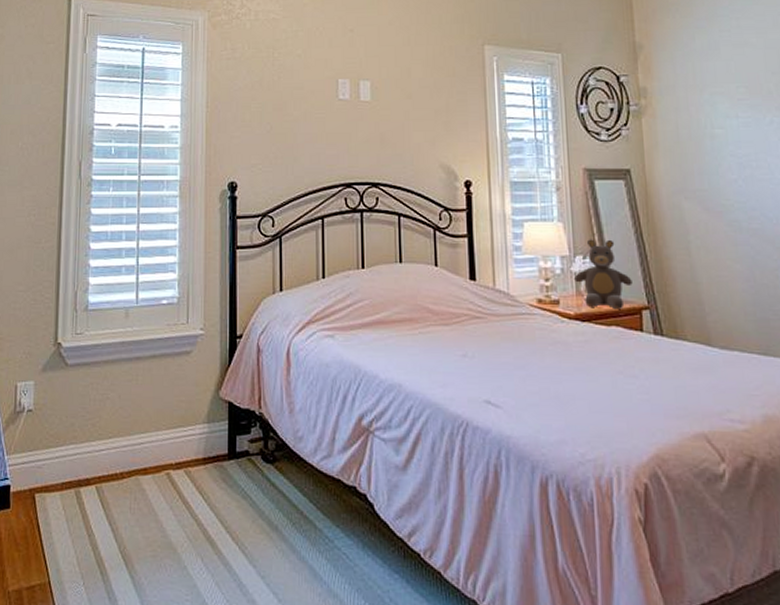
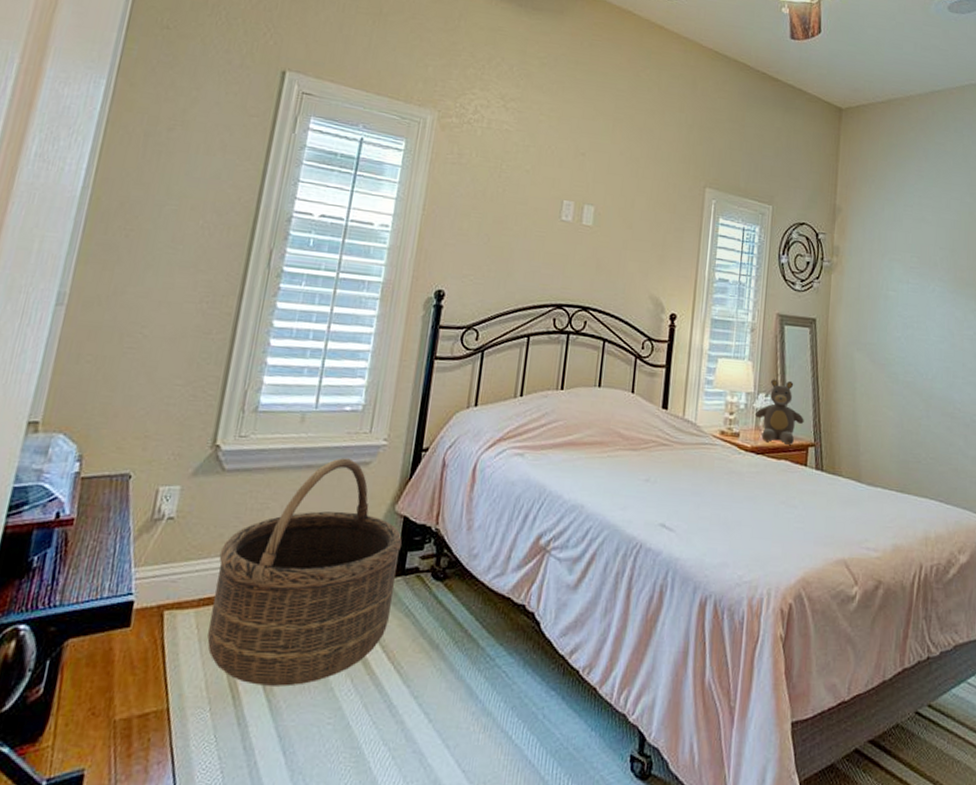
basket: none [73,348,229,564] -> present [207,458,402,687]

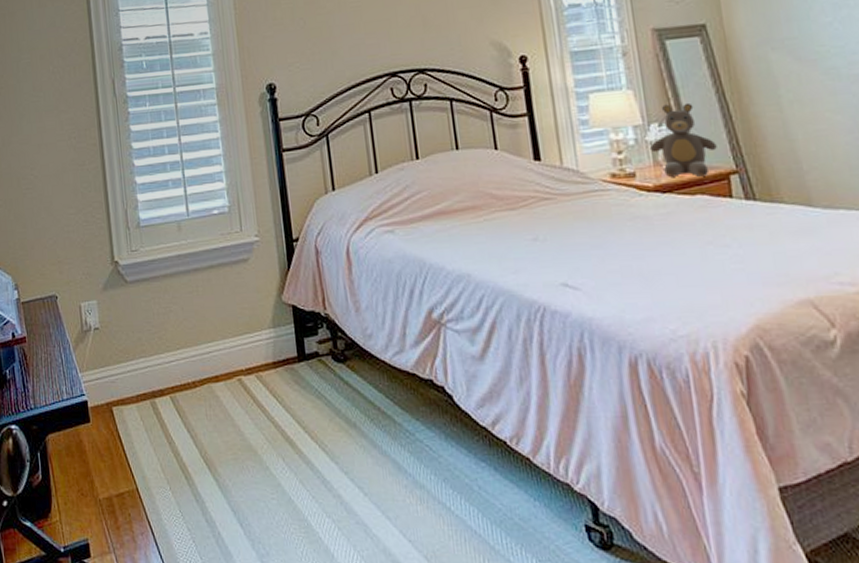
basket: present [207,458,402,687] -> none [142,258,303,467]

